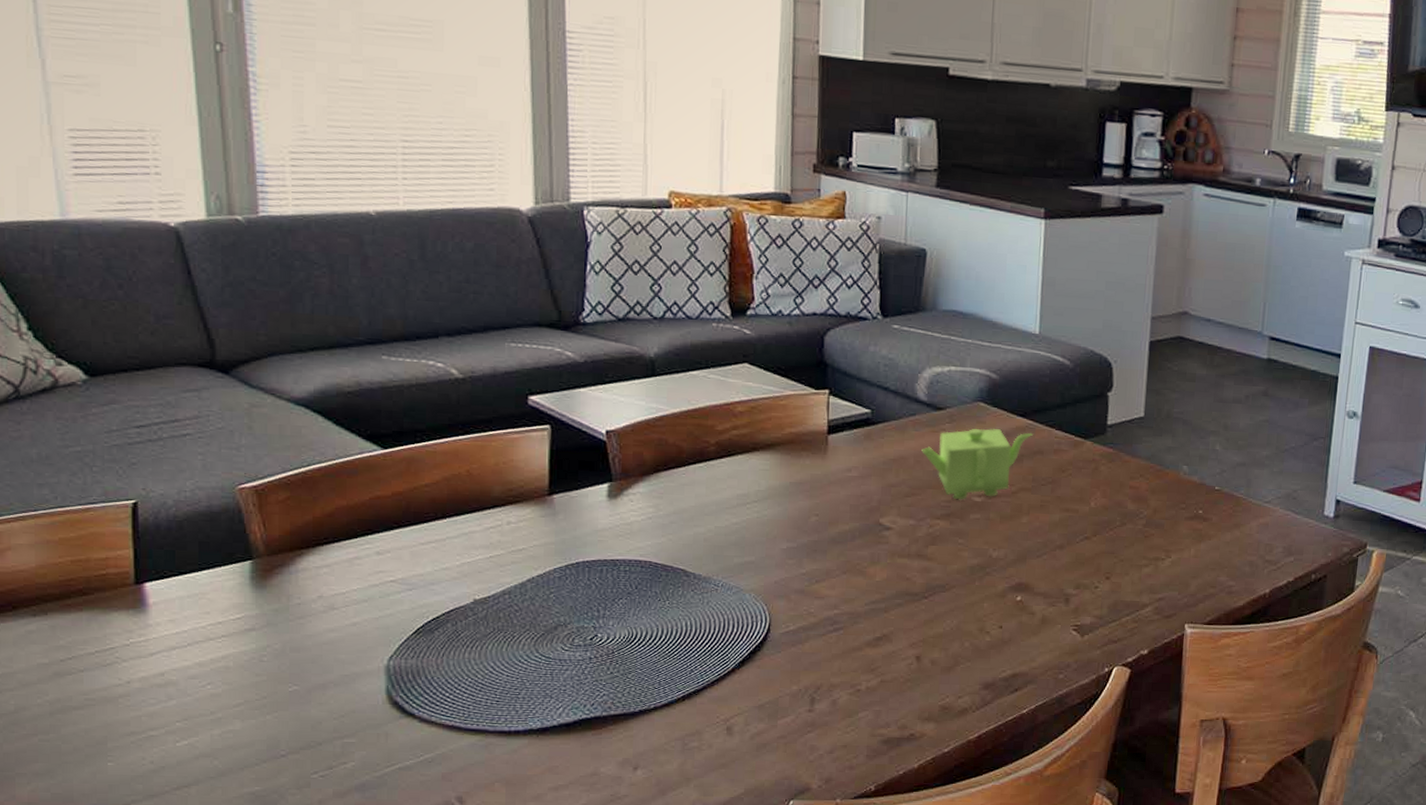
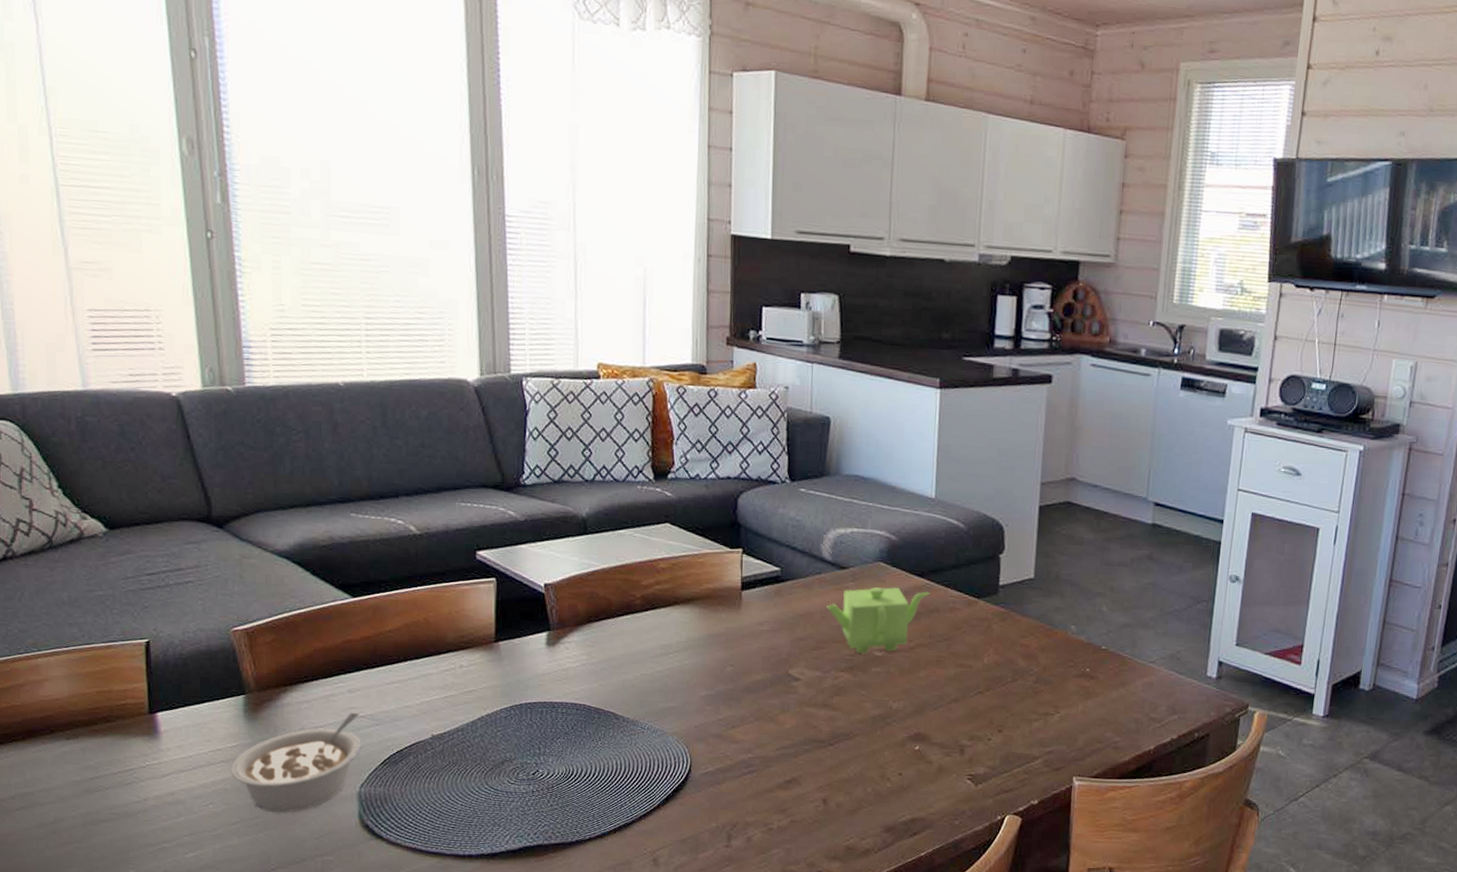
legume: none [233,576,391,692] -> present [230,712,362,814]

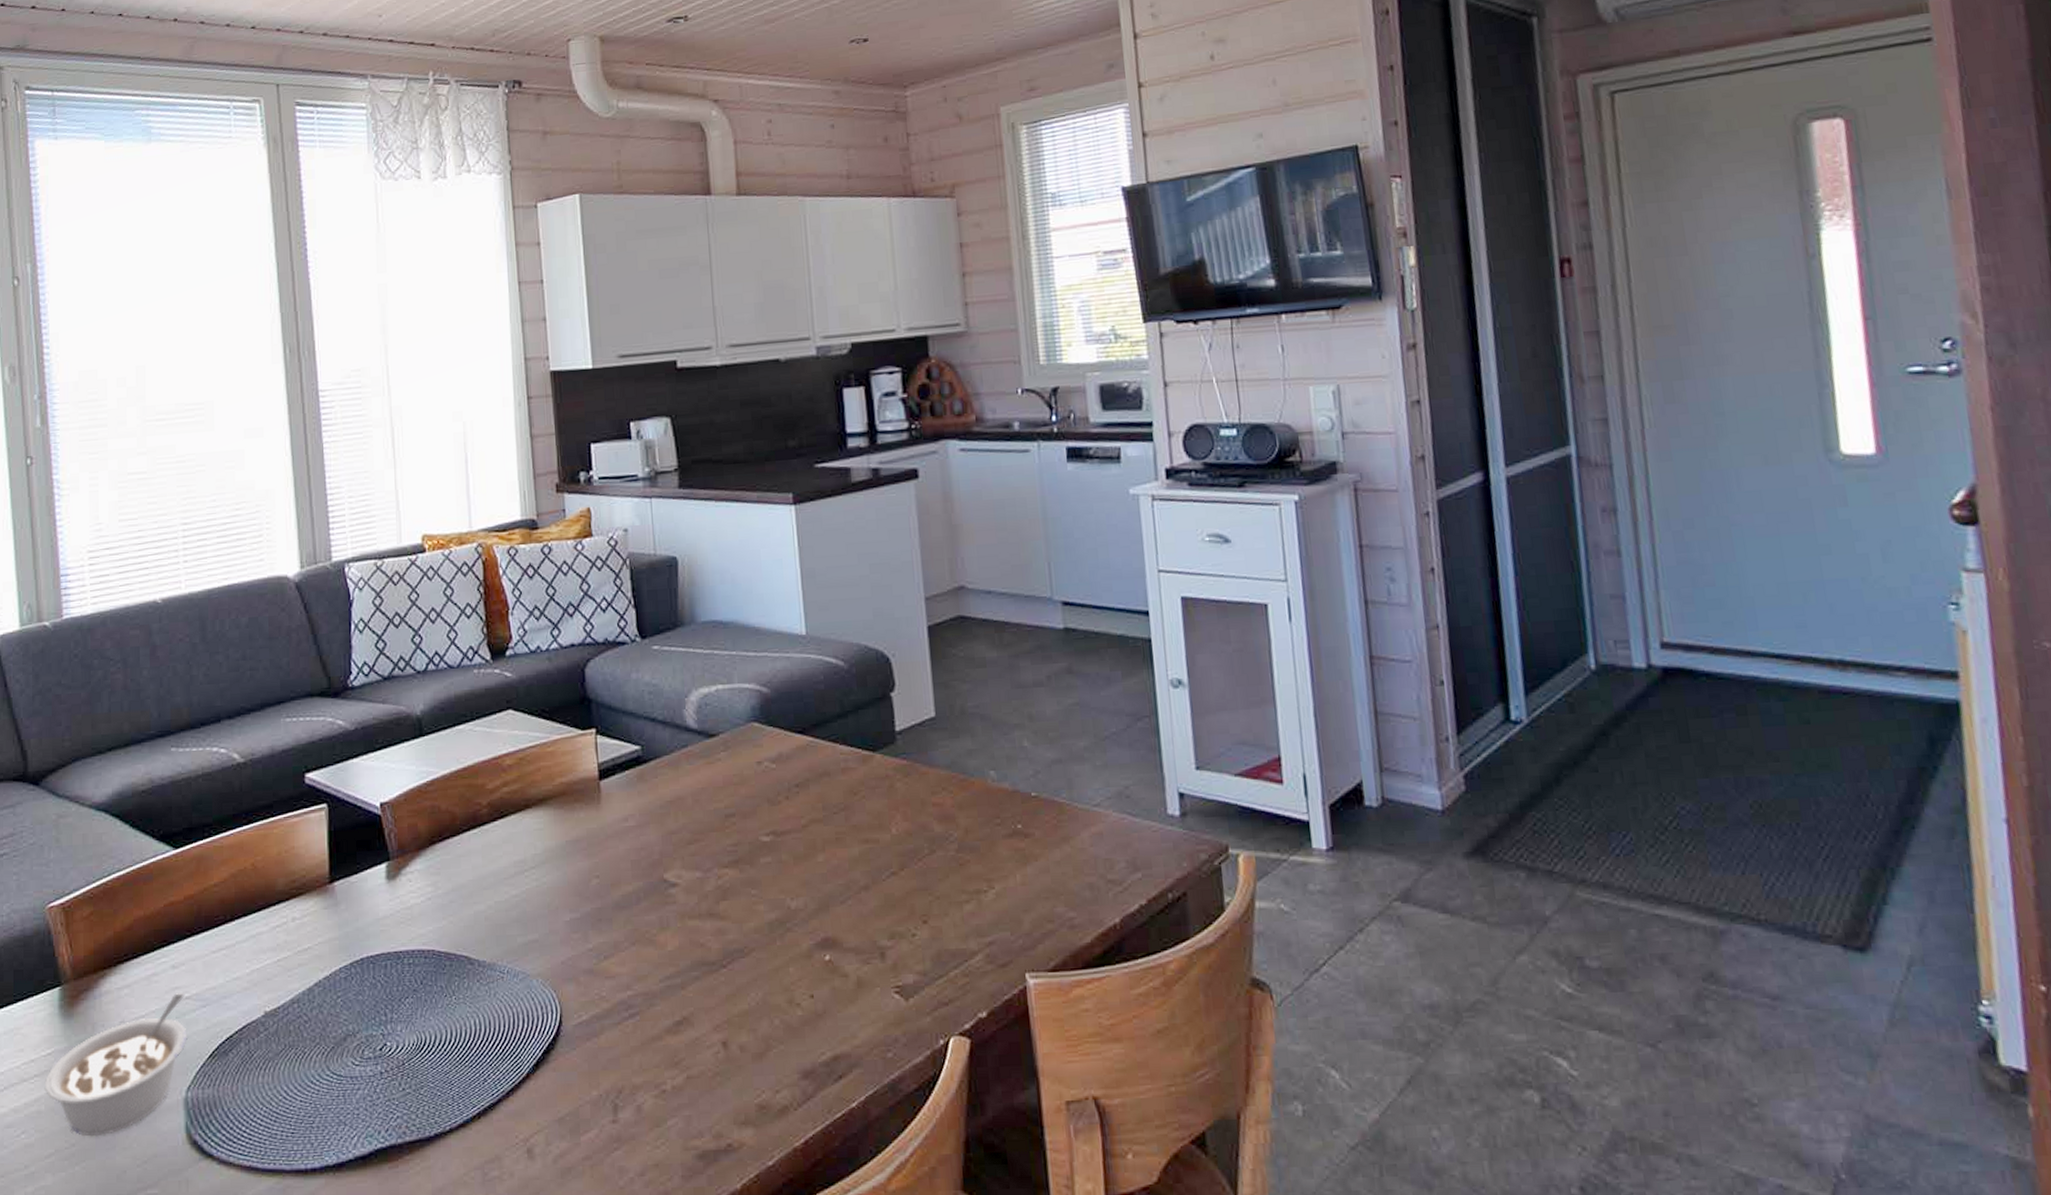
teapot: present [827,587,929,654] -> none [698,751,816,842]

